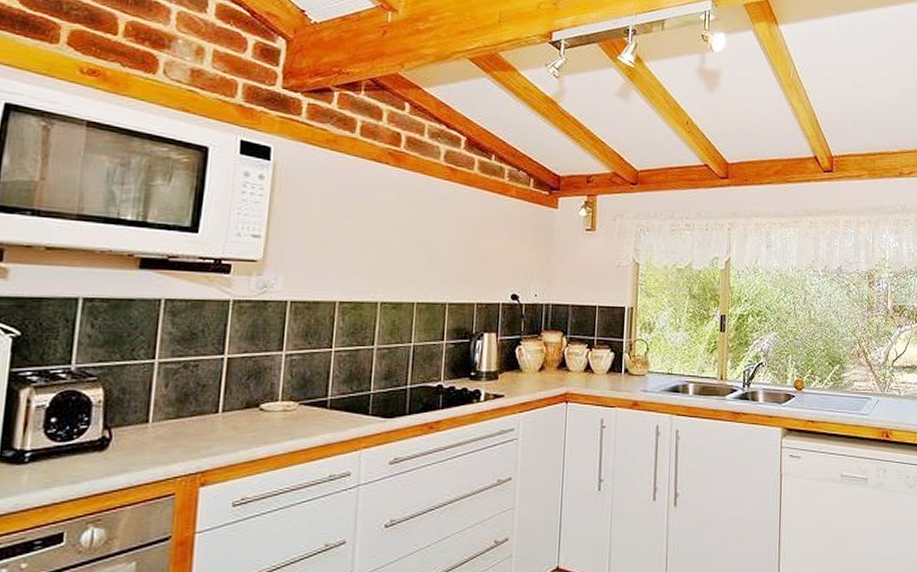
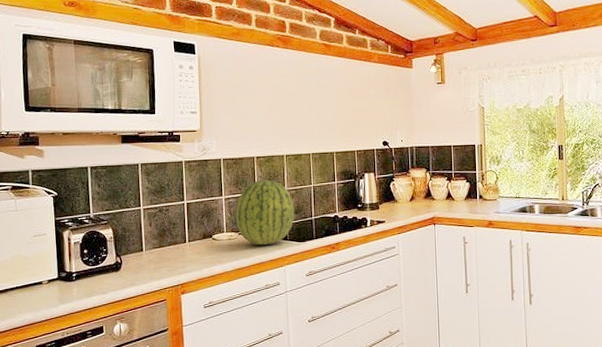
fruit: none [297,332,384,421] -> present [235,180,294,246]

